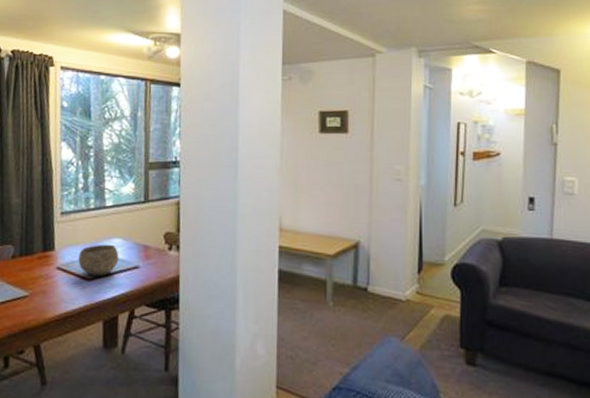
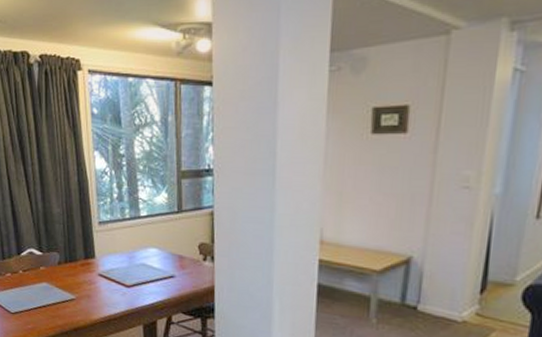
bowl: present [78,244,119,277] -> none [117,253,155,284]

